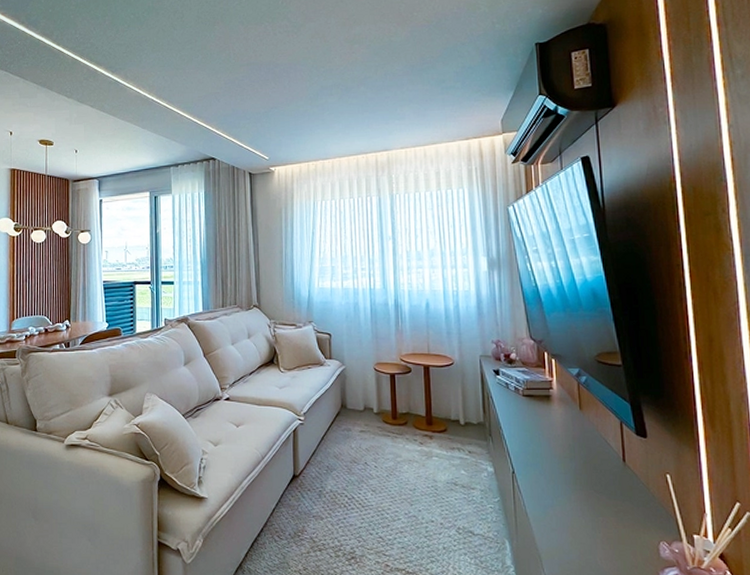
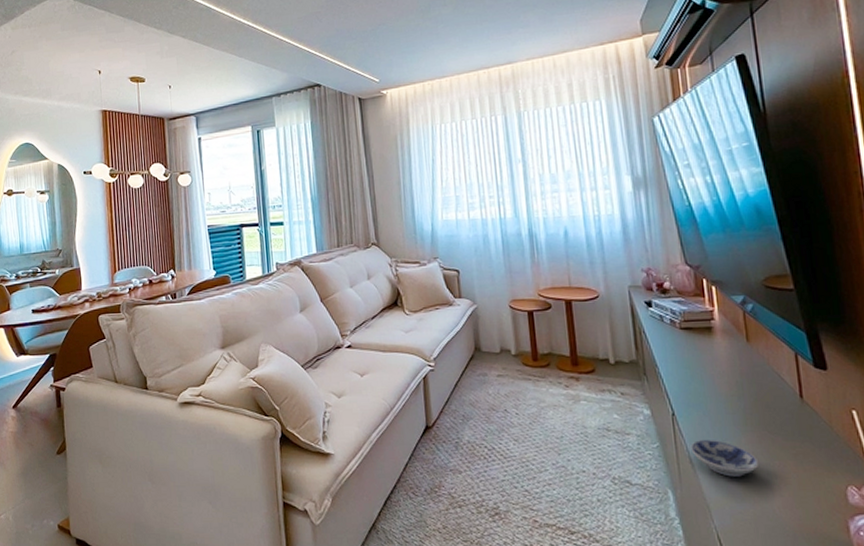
bowl: none [527,496,586,530] -> present [690,440,759,477]

